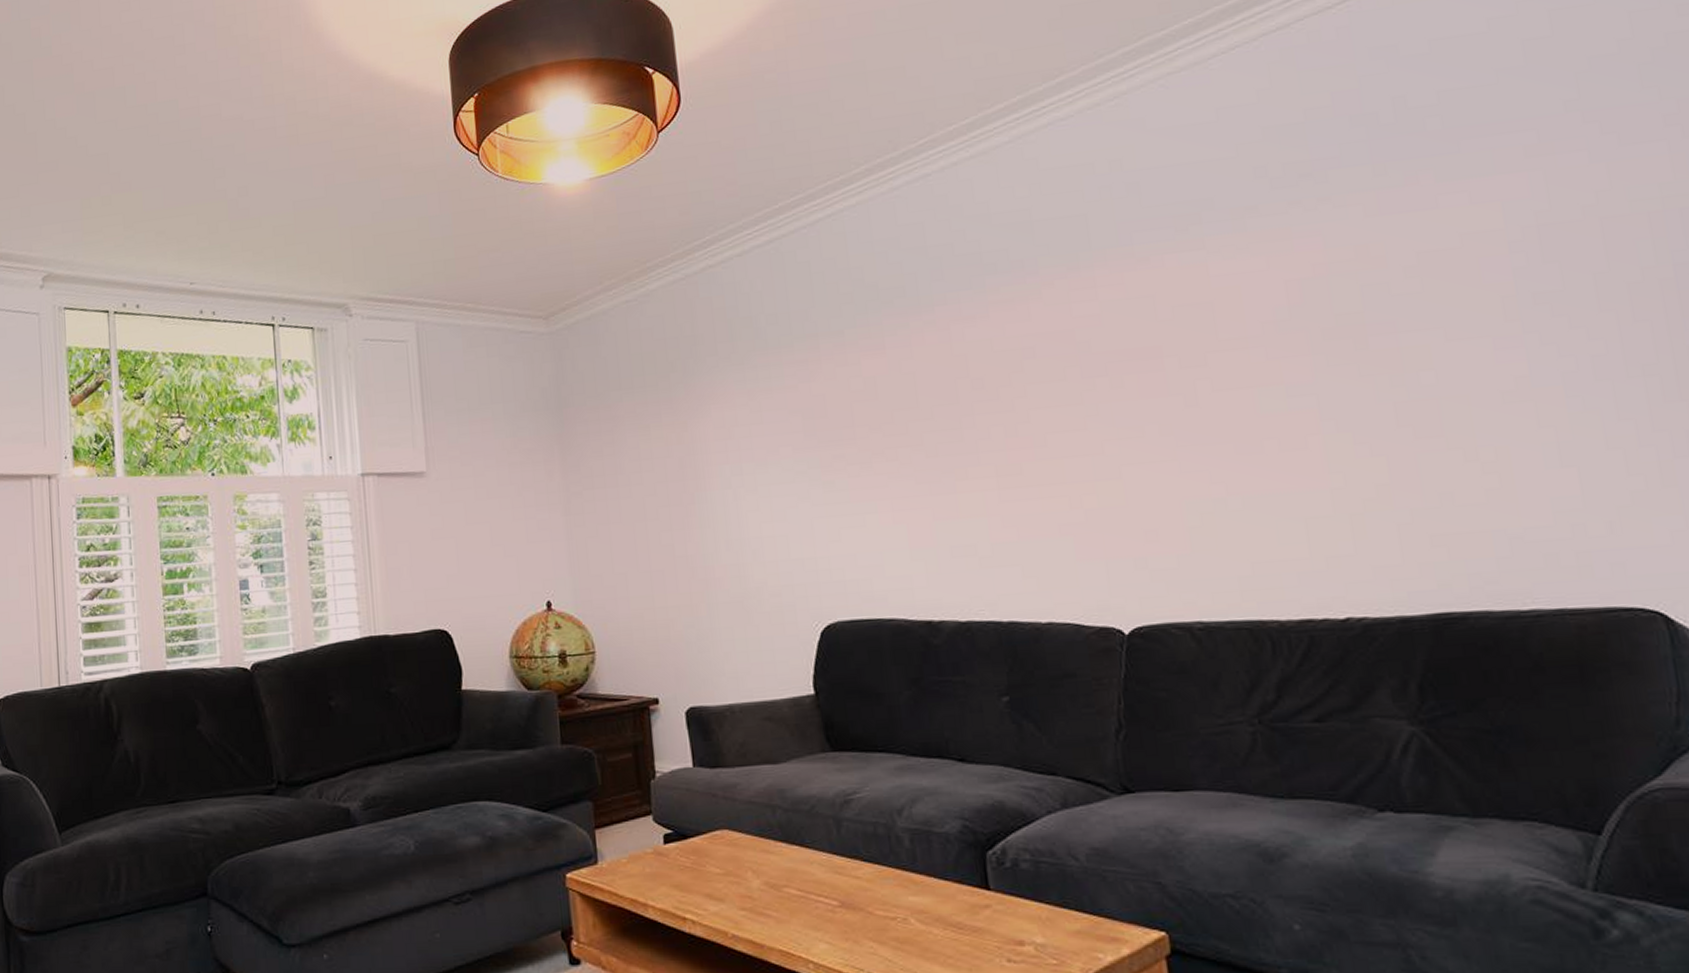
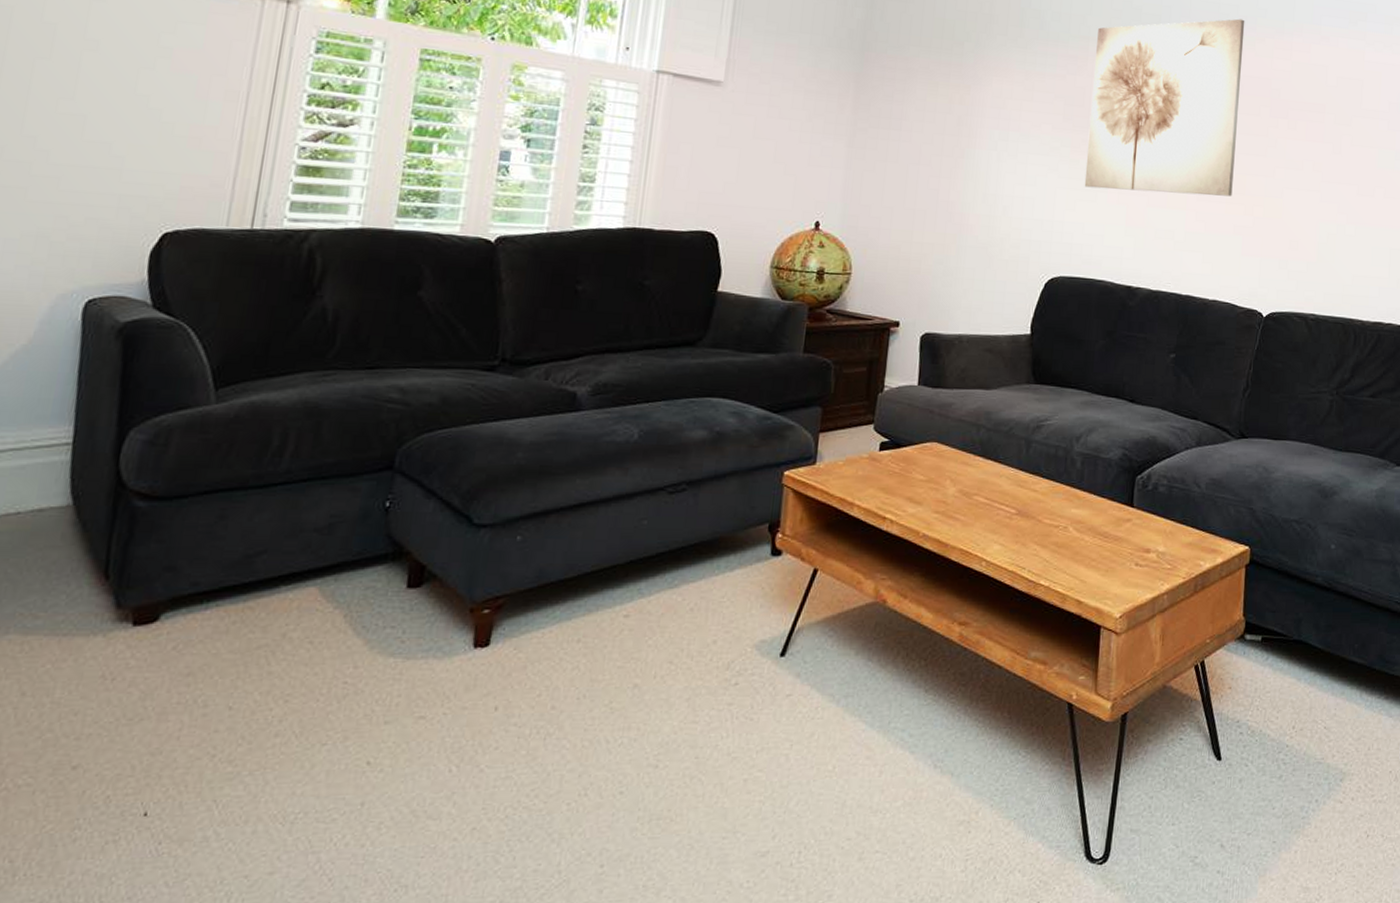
wall art: none [827,264,1048,512] -> present [1084,18,1245,197]

